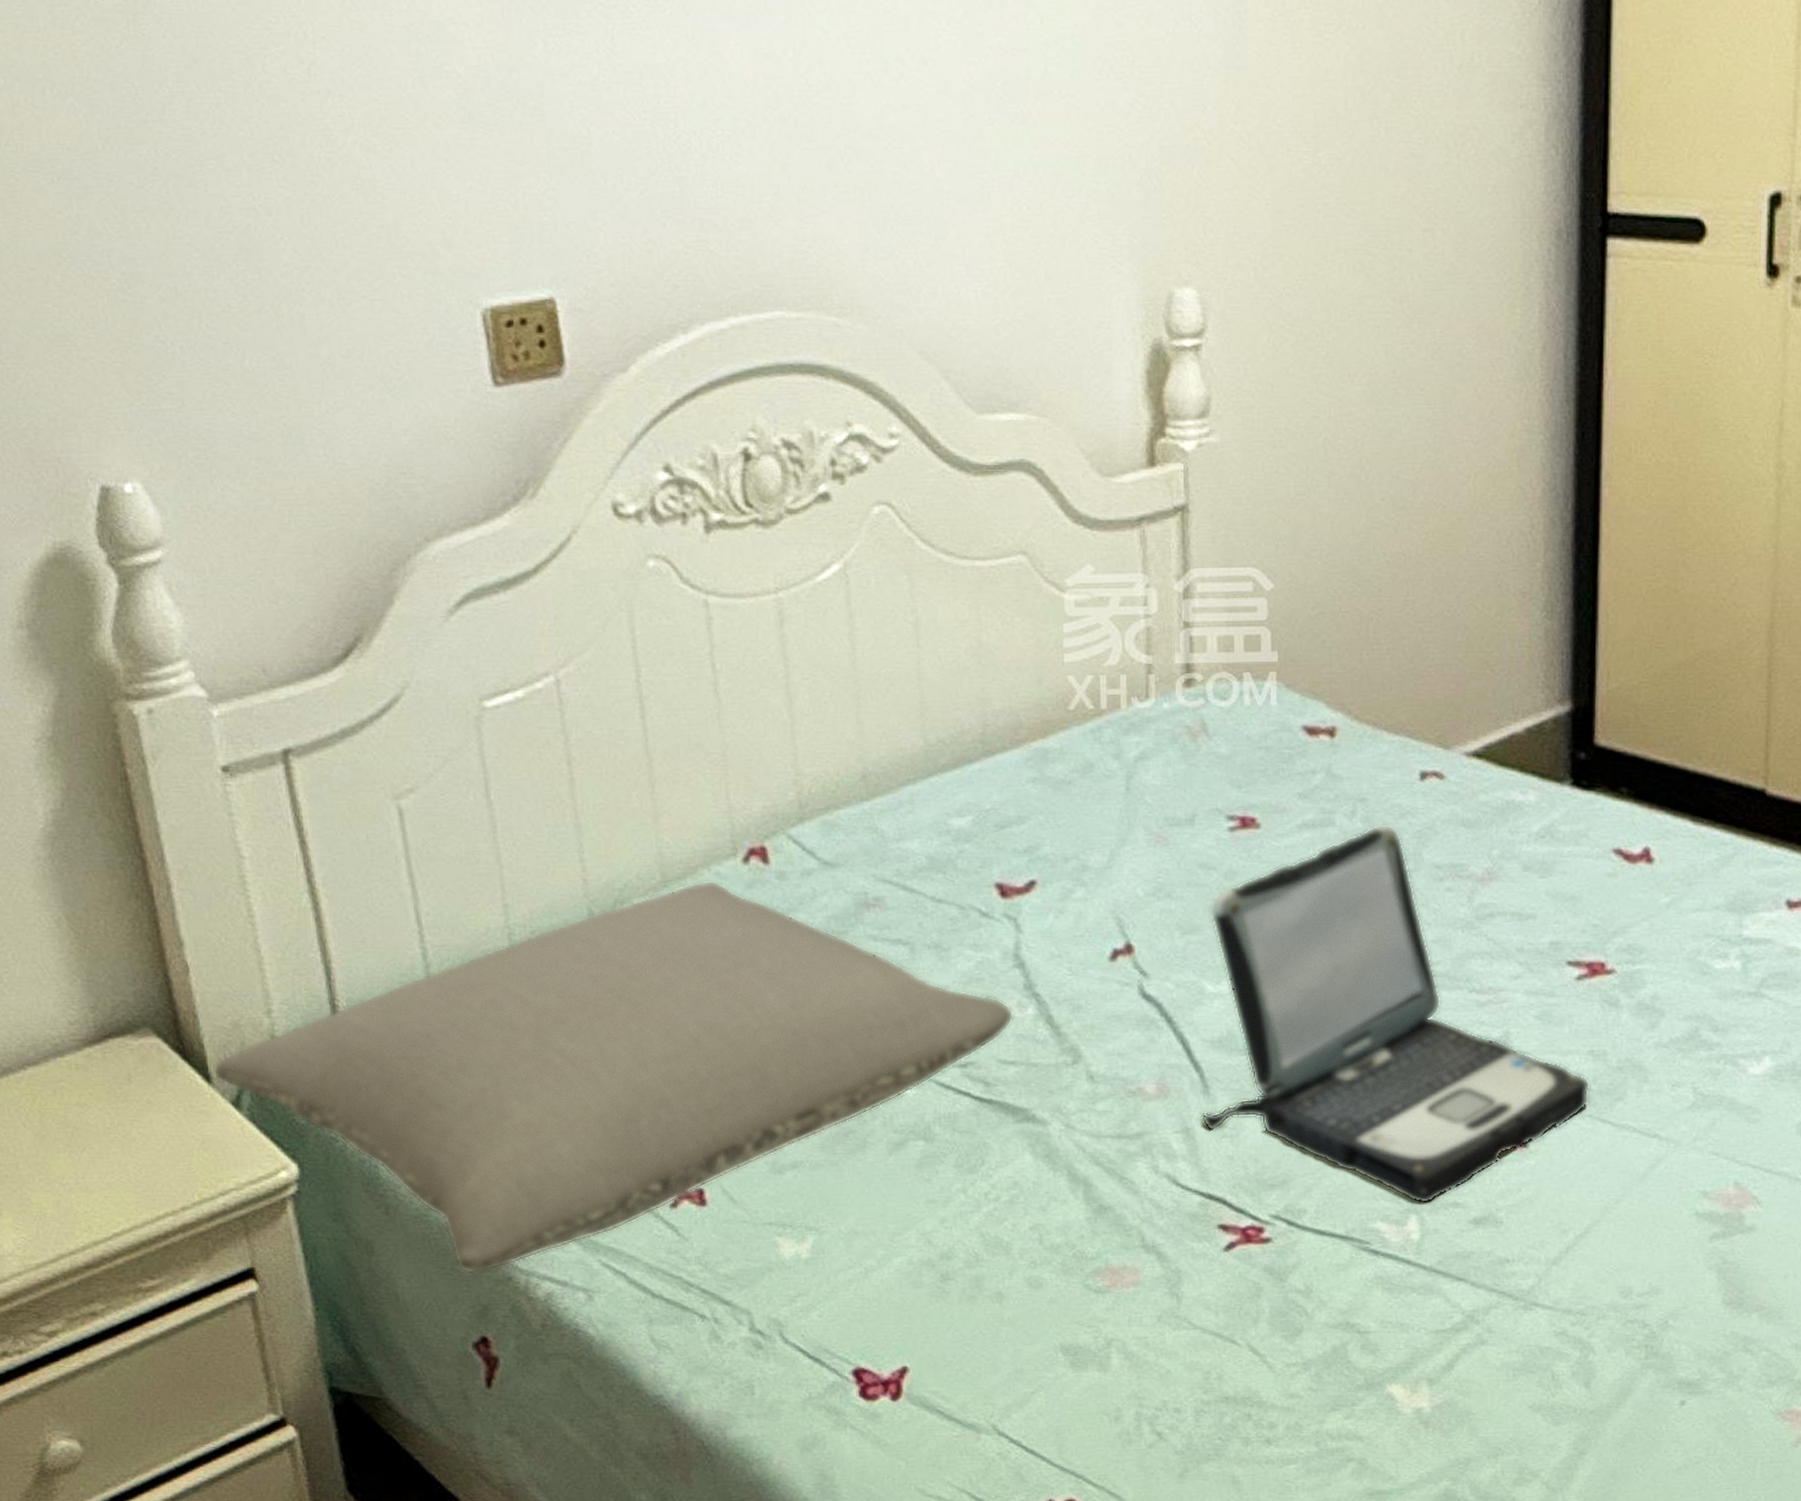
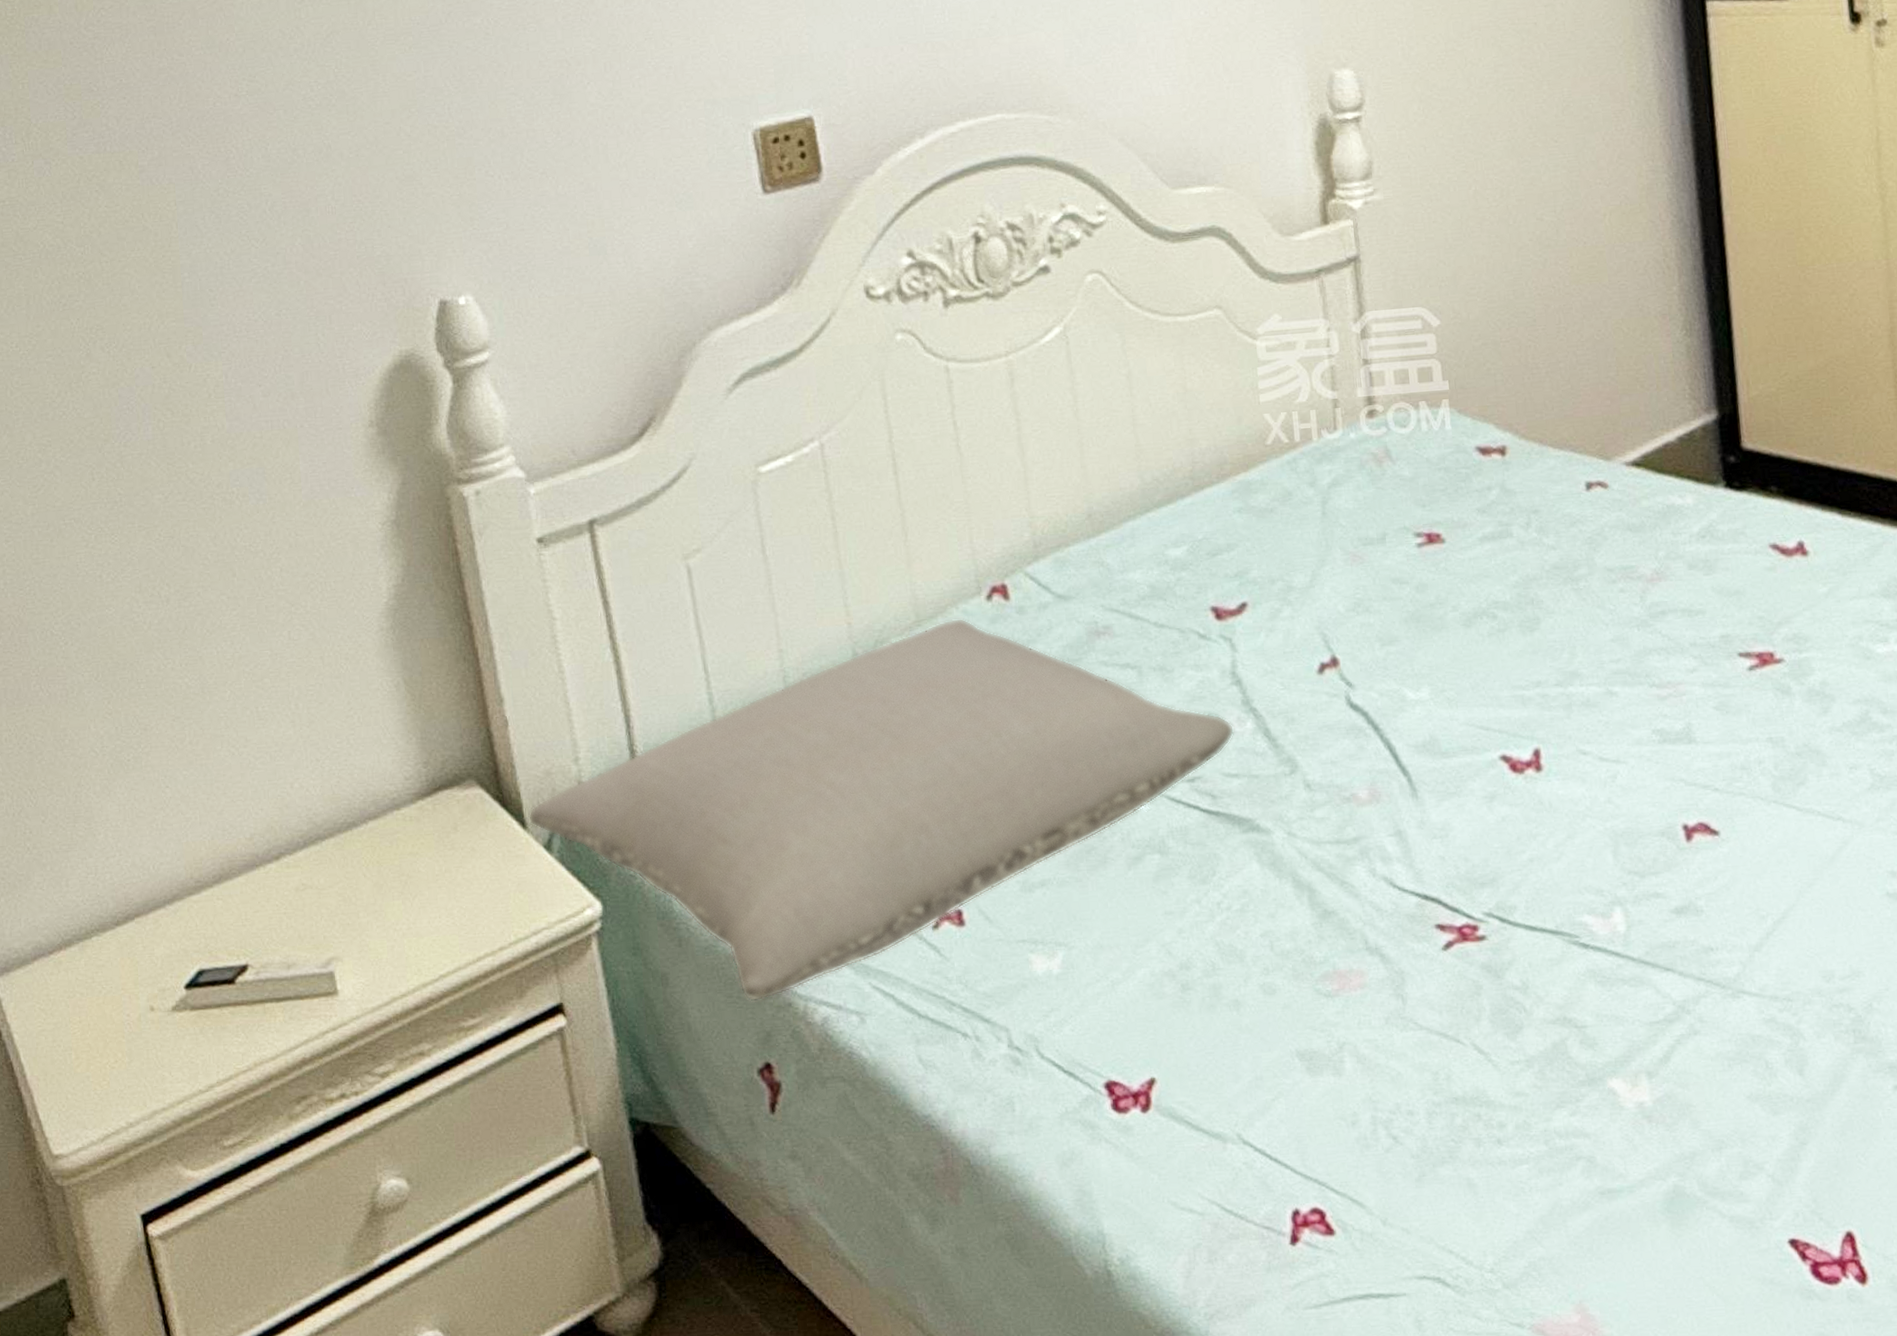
laptop: present [1200,824,1591,1204] -> none [1406,532,1773,896]

